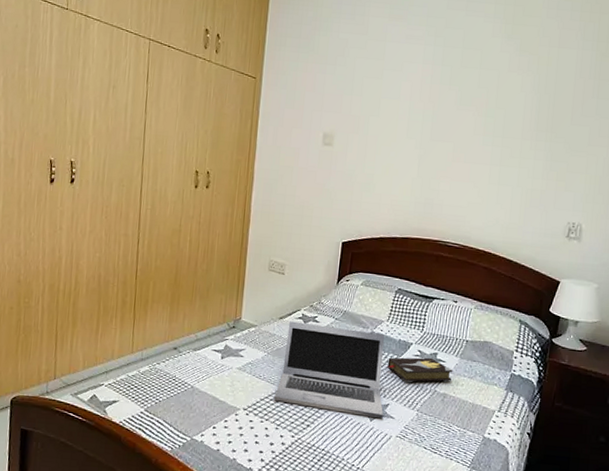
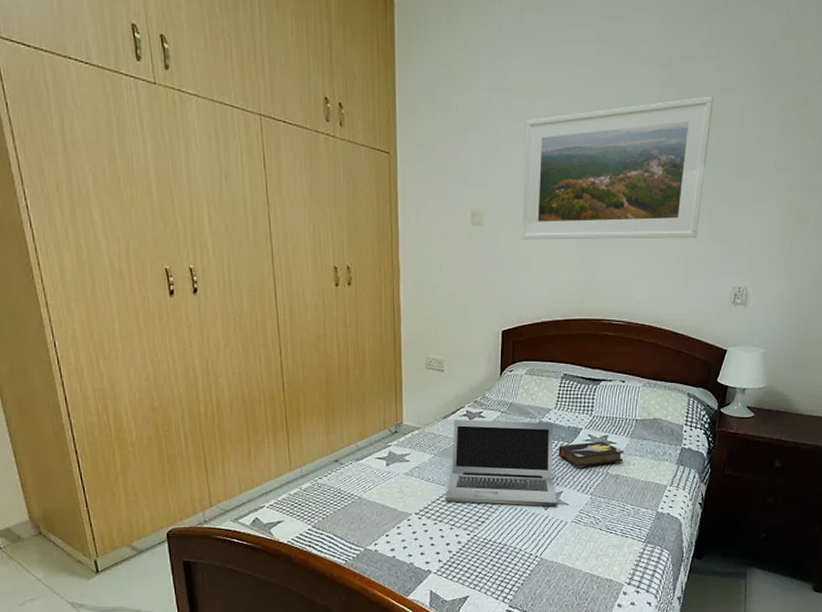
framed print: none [367,49,553,174] -> present [521,96,714,240]

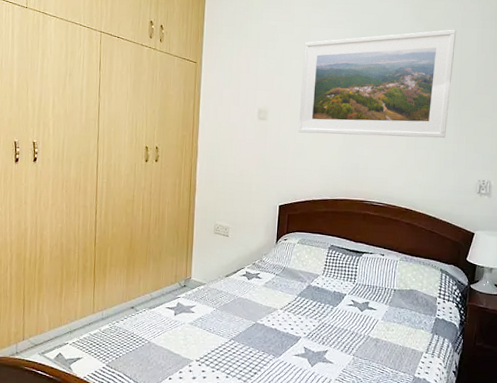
laptop: present [446,419,557,507] -> none [223,278,323,364]
hardback book: present [557,441,624,469] -> none [323,306,384,330]

